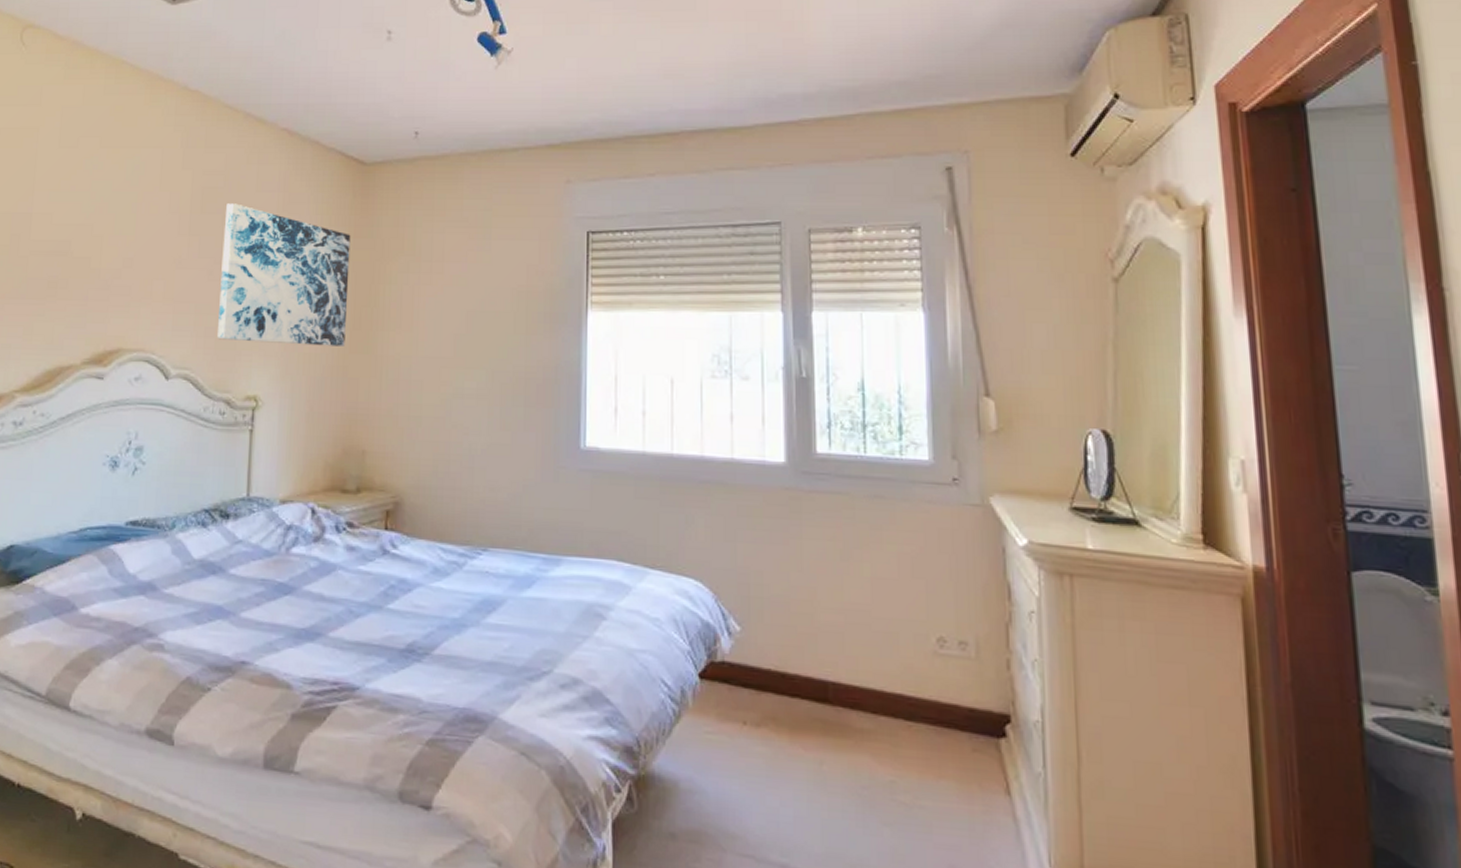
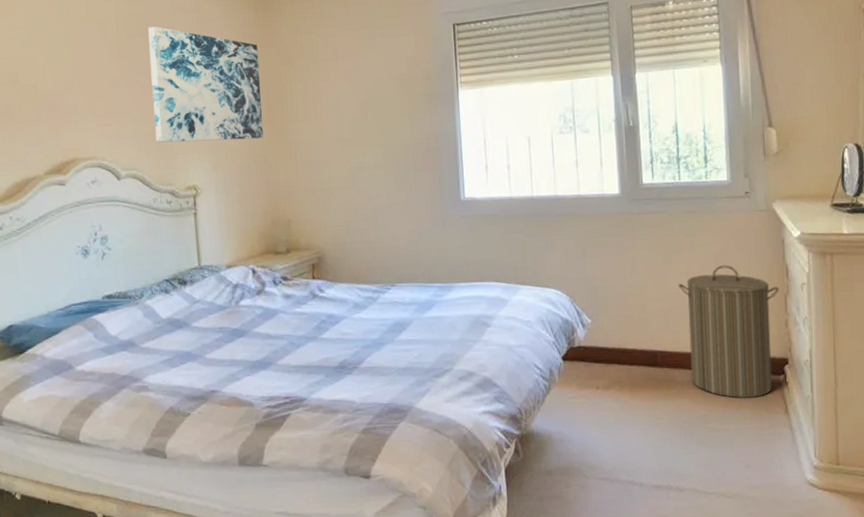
laundry hamper: none [859,573,998,766] -> present [678,265,779,398]

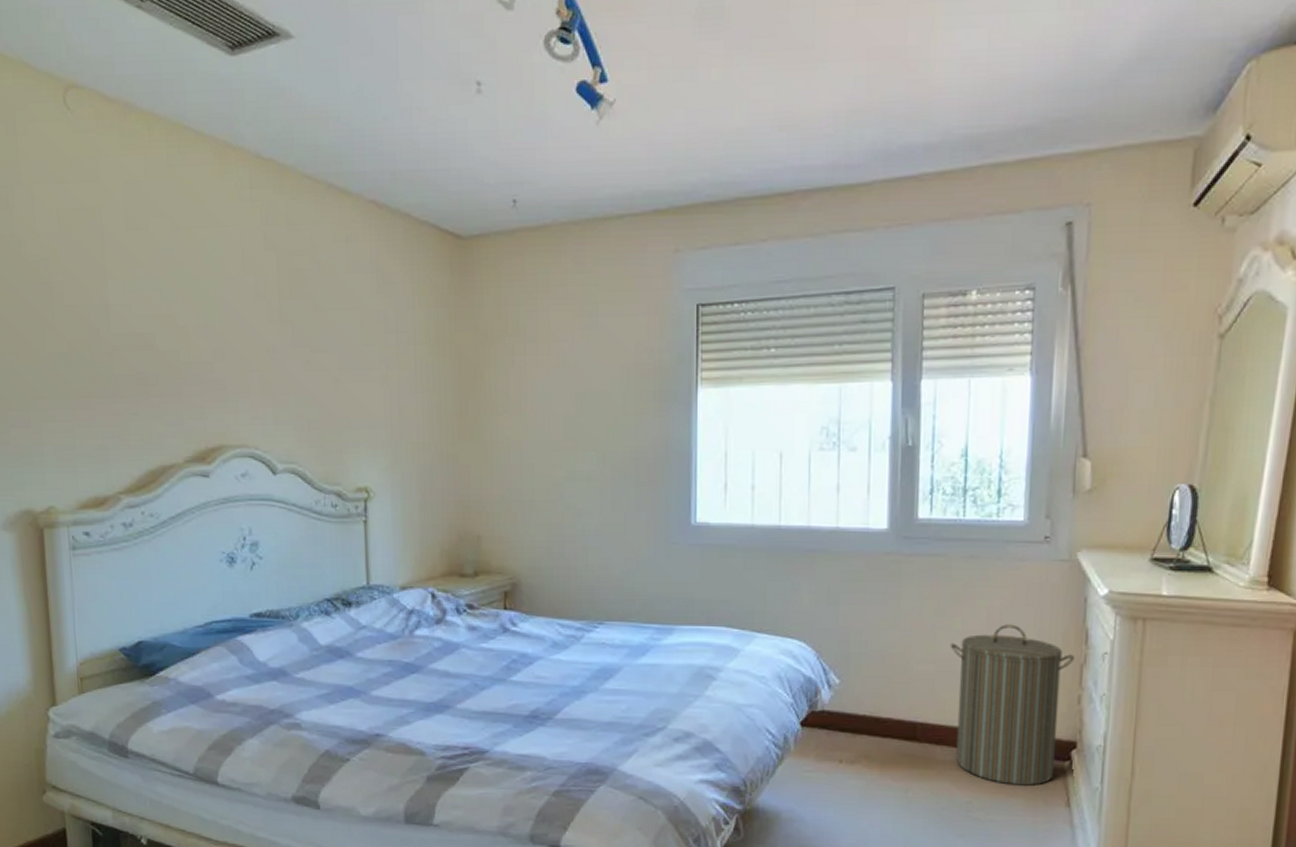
wall art: present [148,26,263,143] -> none [317,286,453,434]

